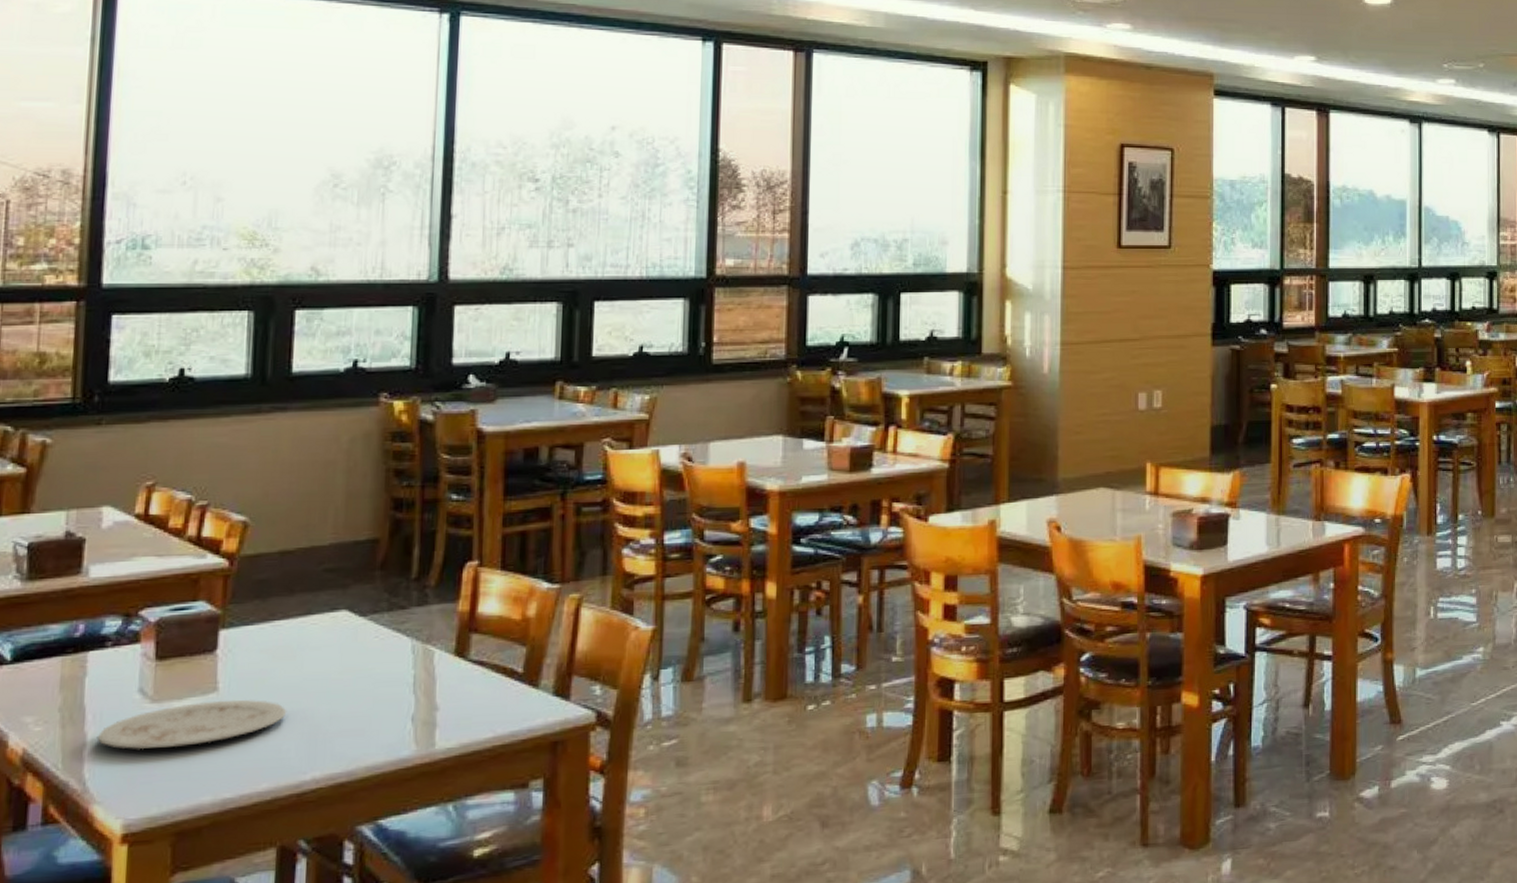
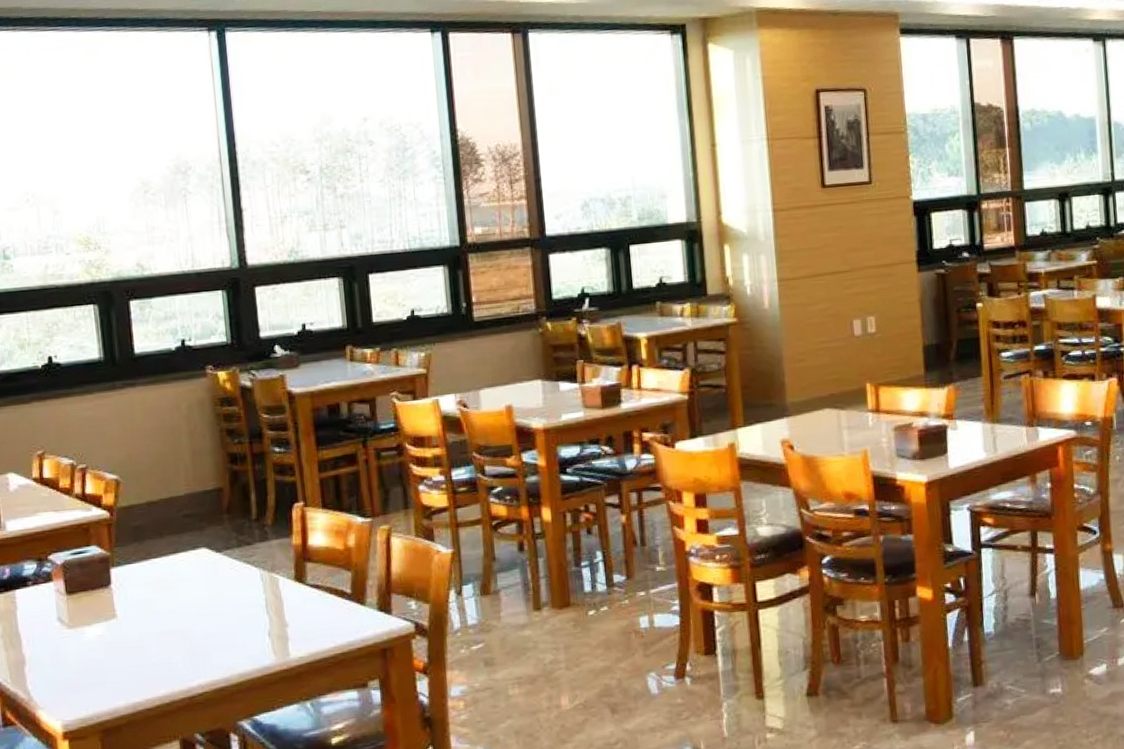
plate: present [96,700,287,750] -> none [32,623,172,666]

